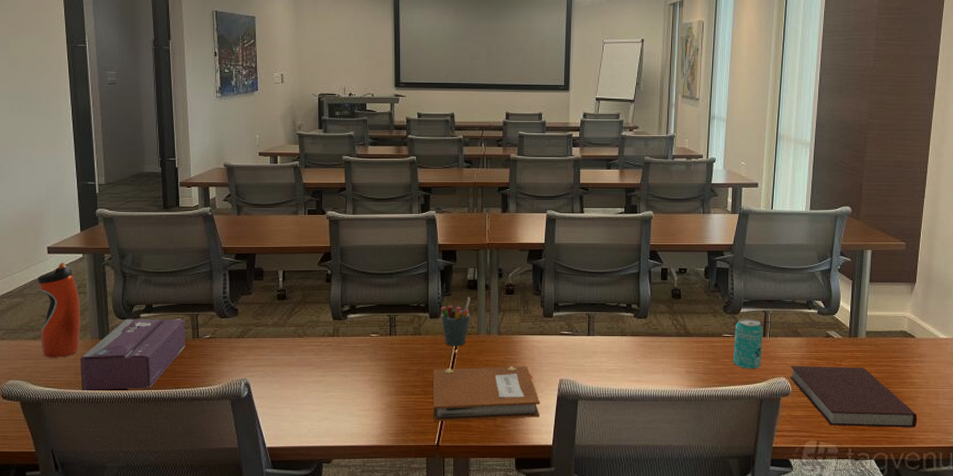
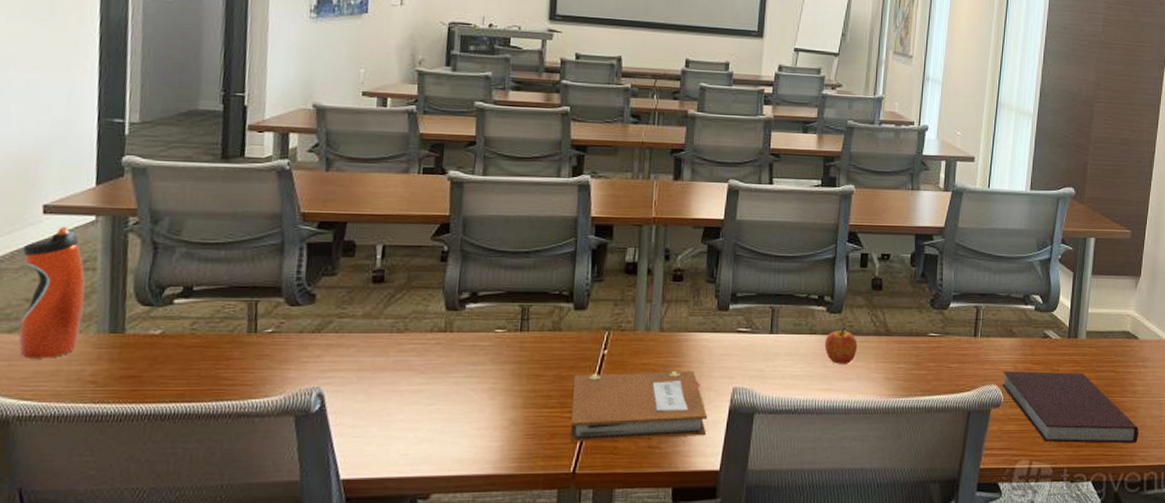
tissue box: present [80,318,185,391] -> none [74,305,239,405]
pen holder: present [441,297,471,347] -> none [588,284,628,346]
apple: none [634,330,662,360] -> present [824,327,858,364]
beverage can: present [733,317,763,370] -> none [939,313,975,376]

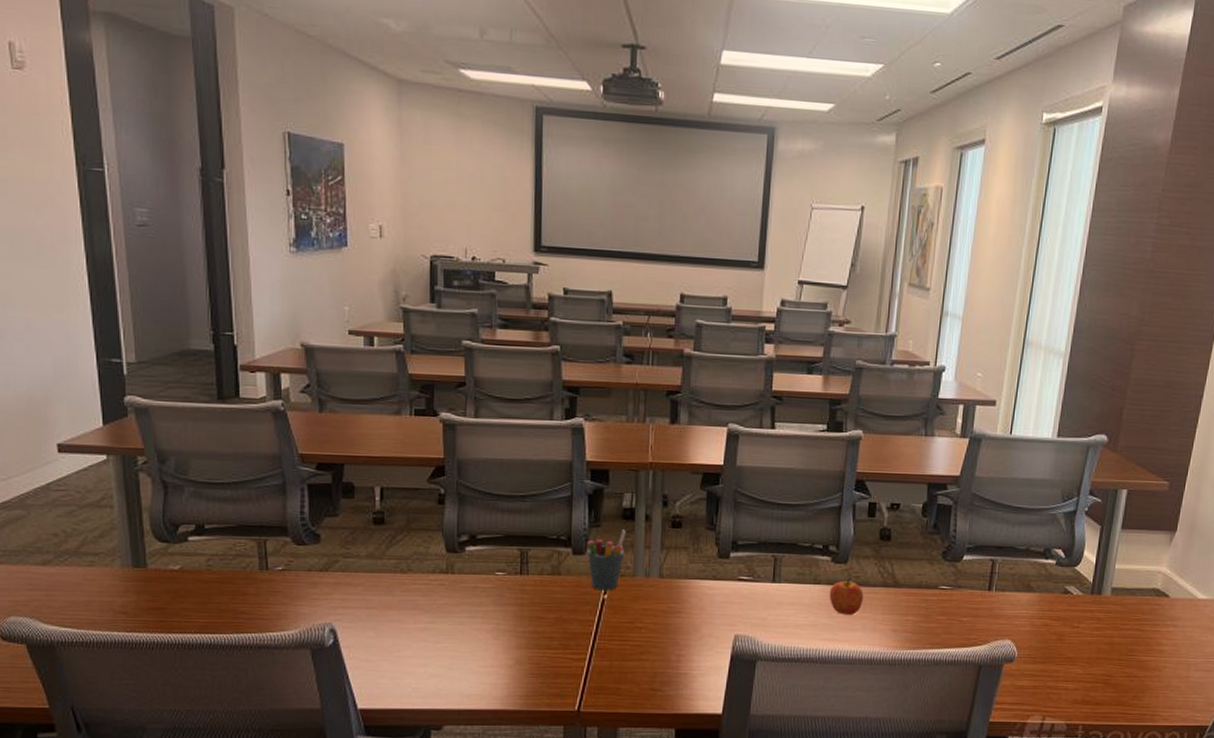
water bottle: present [18,226,86,358] -> none [44,465,107,590]
notebook: present [570,371,708,443] -> none [573,617,710,683]
pen holder: none [588,284,628,346] -> present [587,529,626,591]
notebook: present [1002,370,1139,444] -> none [1017,626,1163,704]

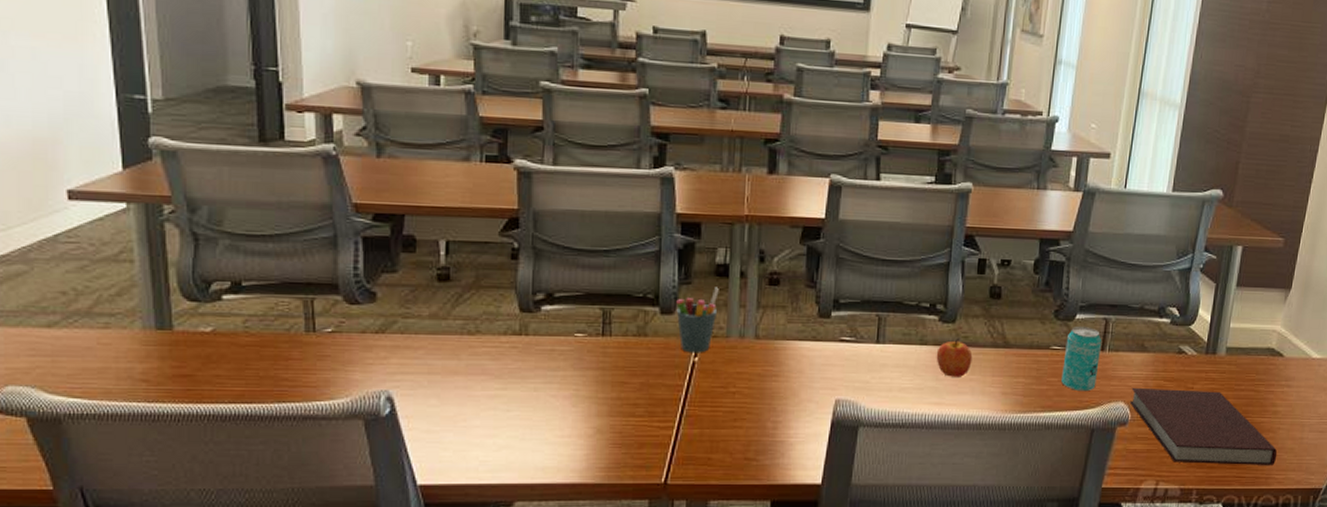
beverage can: none [949,566,989,630] -> present [1061,325,1102,392]
notebook: none [1017,626,1163,704] -> present [1130,387,1277,466]

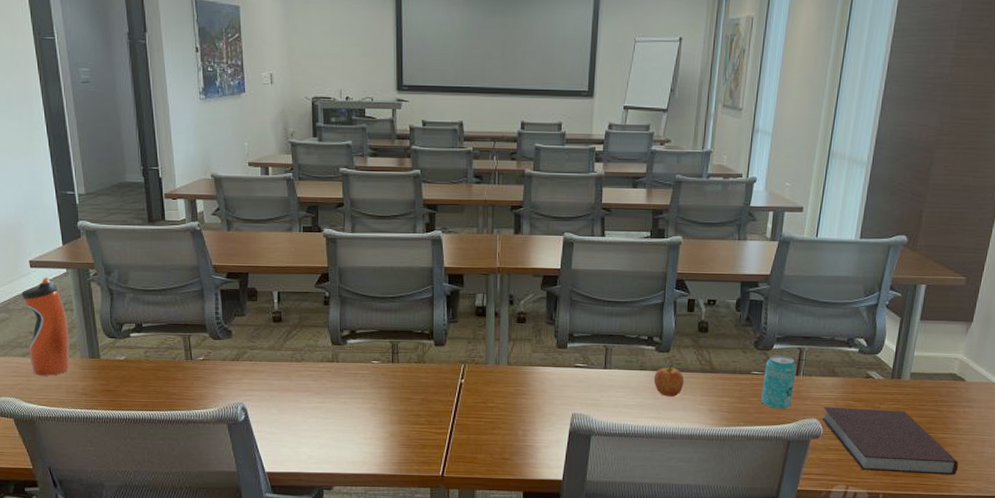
water bottle: none [51,214,125,355] -> present [21,277,70,376]
pen holder: present [676,287,719,353] -> none [446,324,479,376]

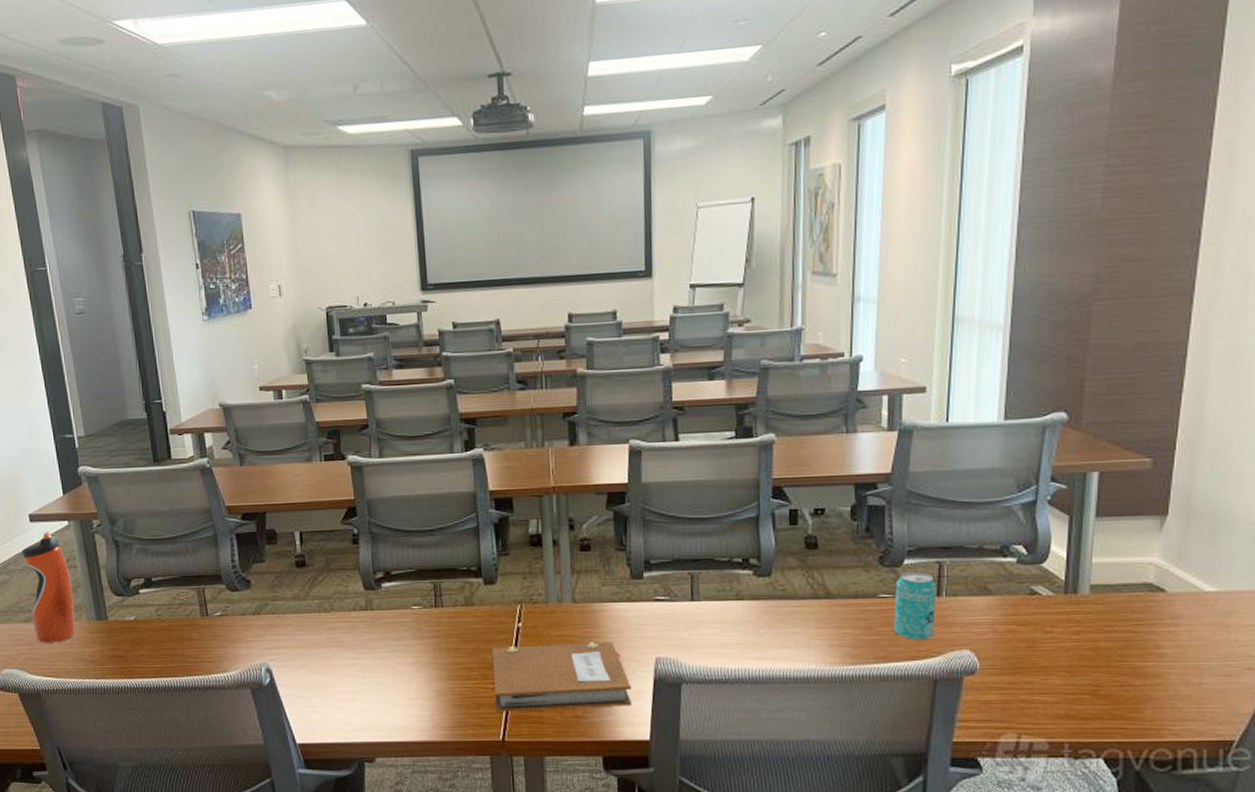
notebook: none [437,398,551,453] -> present [491,642,632,712]
apple: present [653,364,684,397] -> none [754,591,793,631]
notebook: present [822,406,959,476] -> none [977,633,1170,716]

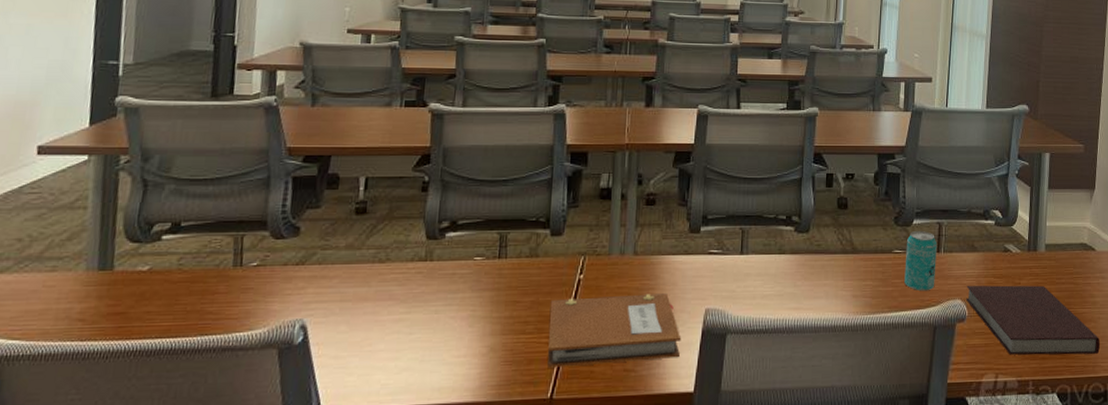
water bottle: present [21,532,76,643] -> none [9,167,77,298]
notebook: none [977,633,1170,716] -> present [966,285,1101,355]

